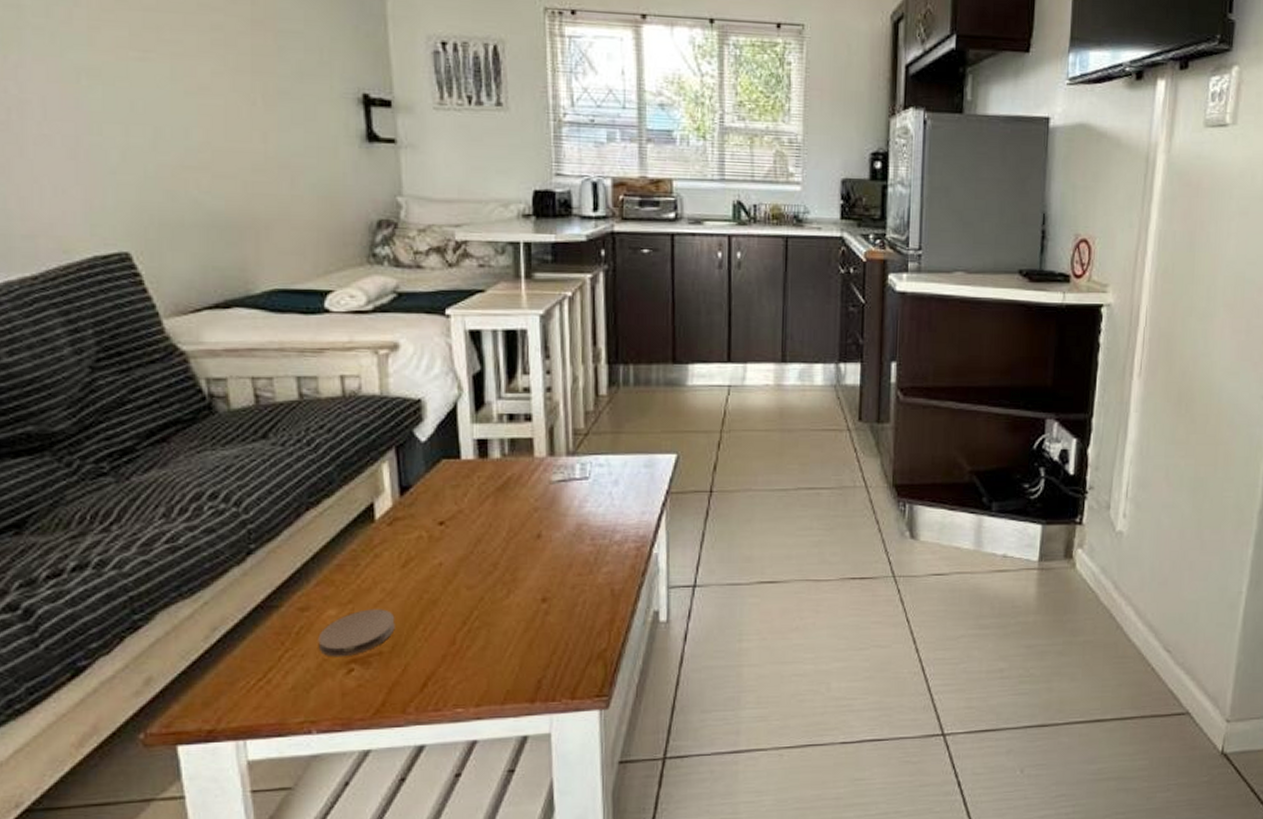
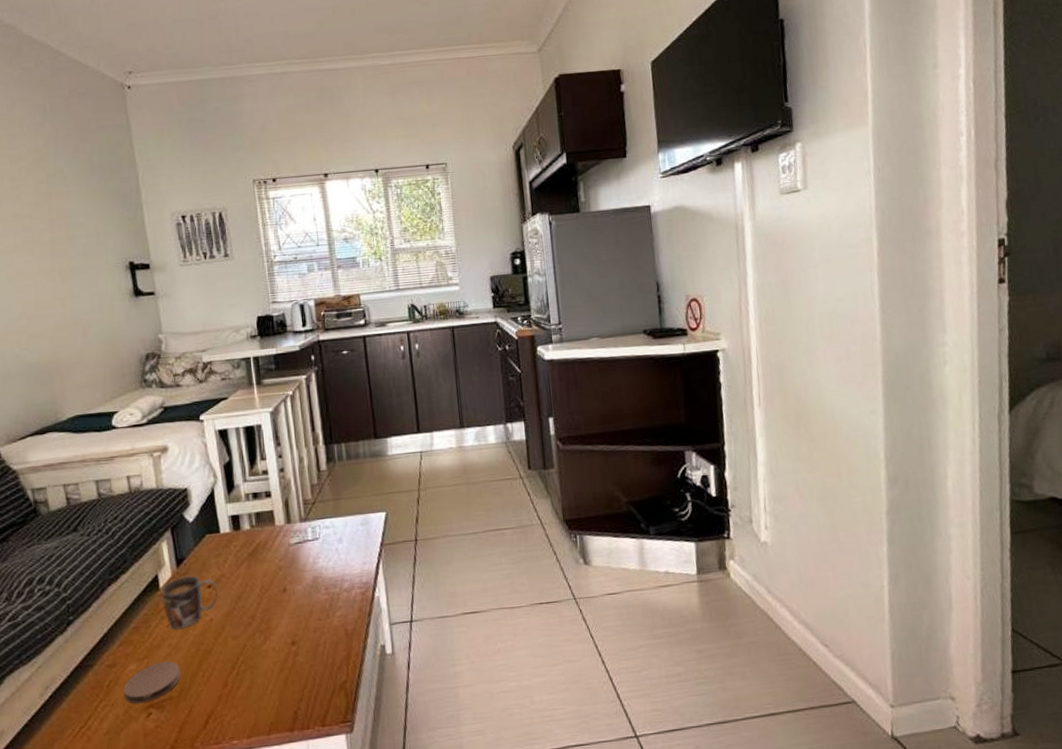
mug: none [377,508,451,573] -> present [161,575,218,631]

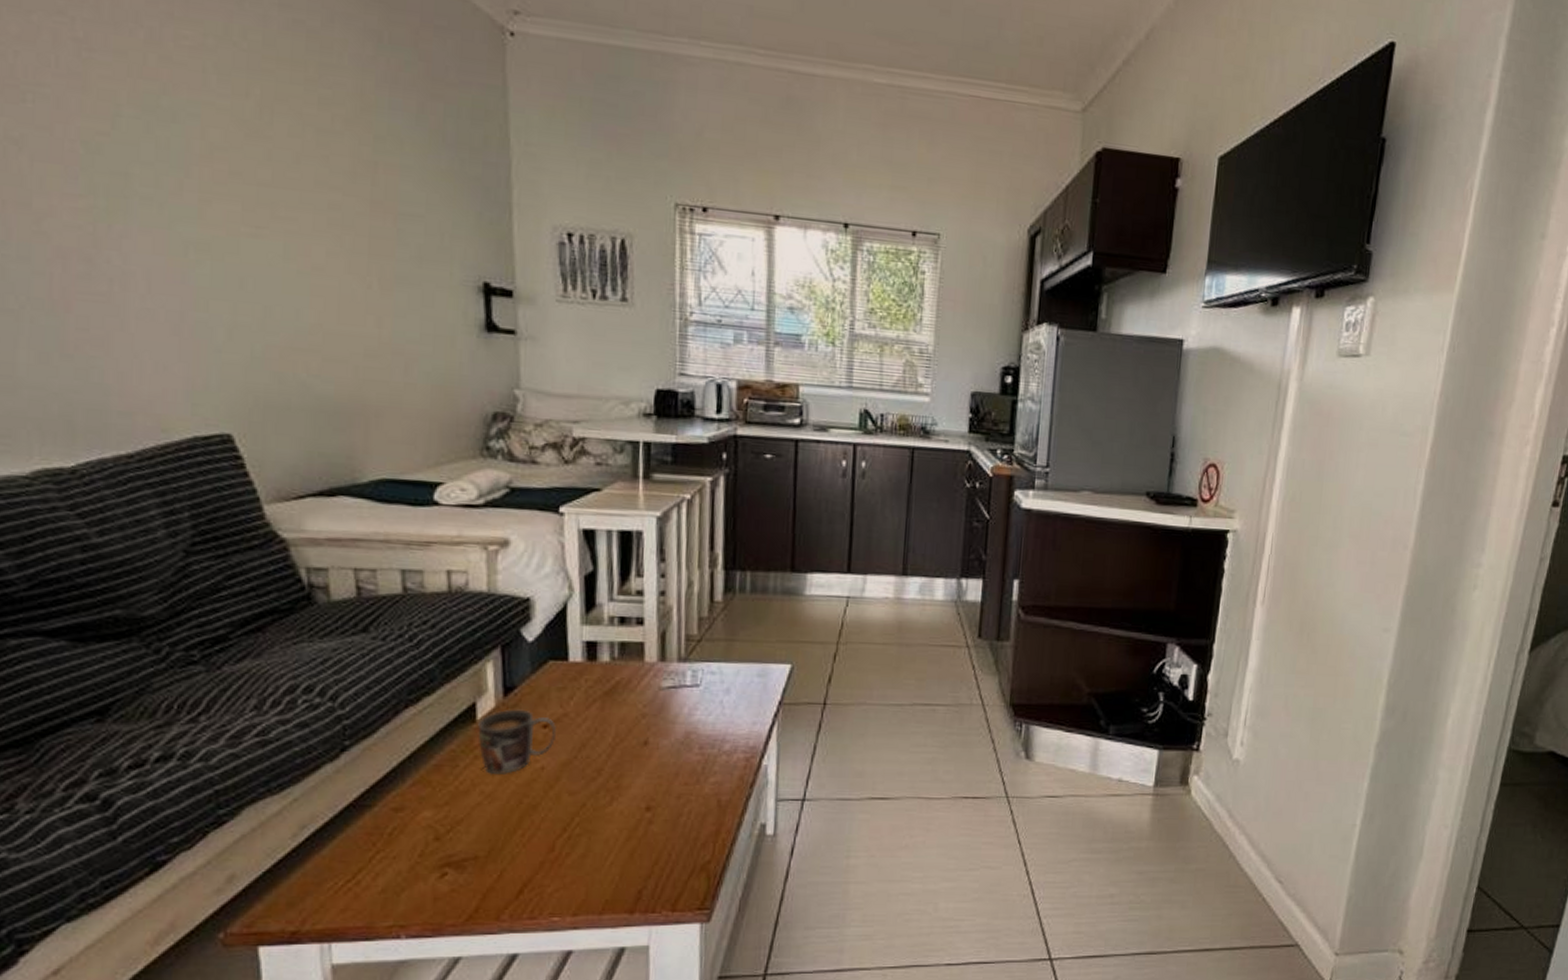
coaster: present [123,661,181,704] -> none [411,812,493,861]

